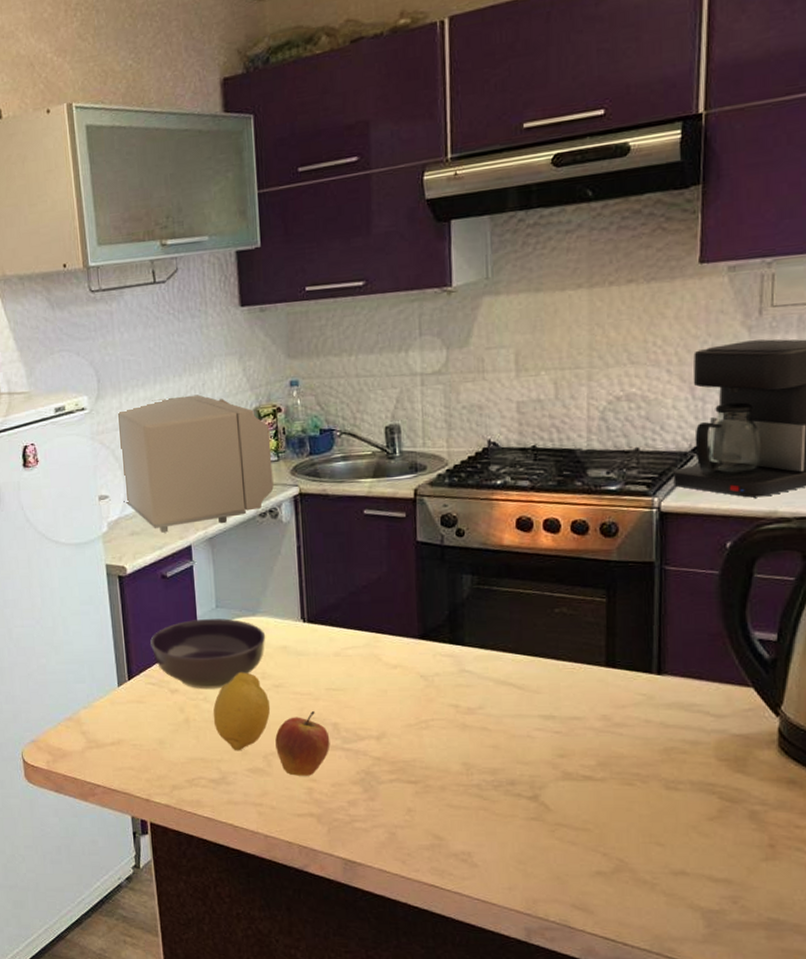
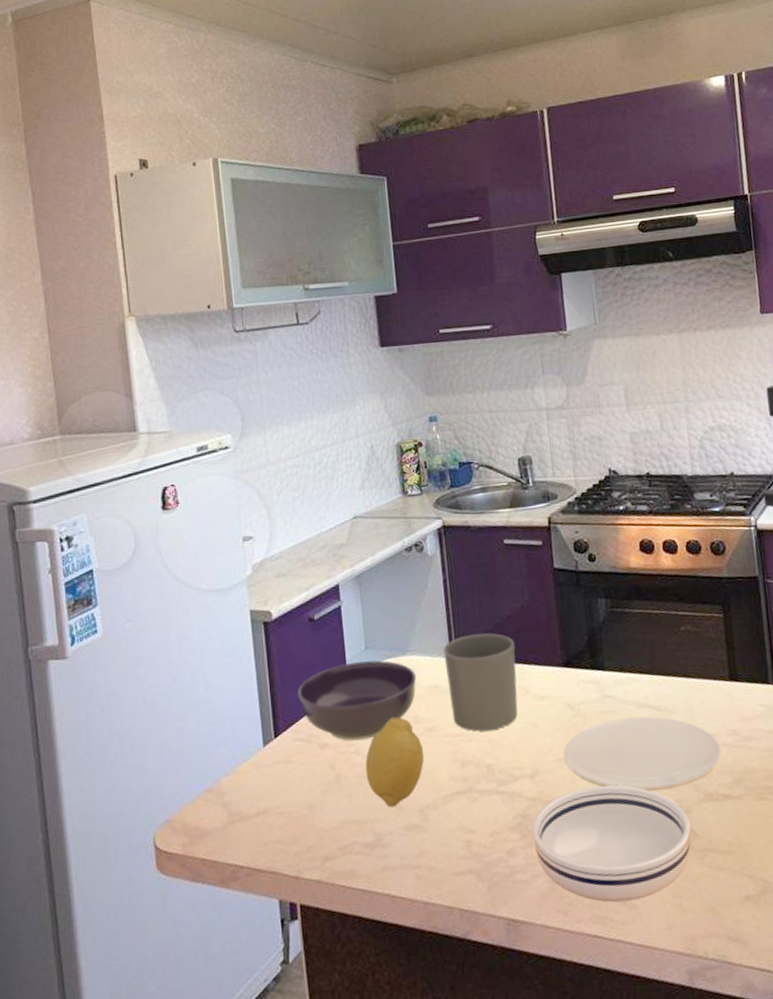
microwave: present [118,394,274,533] -> none [263,431,418,573]
fruit: present [275,711,330,776] -> none [430,754,486,829]
mug: none [294,600,369,692] -> present [443,633,518,731]
bowl: none [375,753,545,860] -> present [531,785,691,903]
plate: none [413,693,587,765] -> present [563,716,721,791]

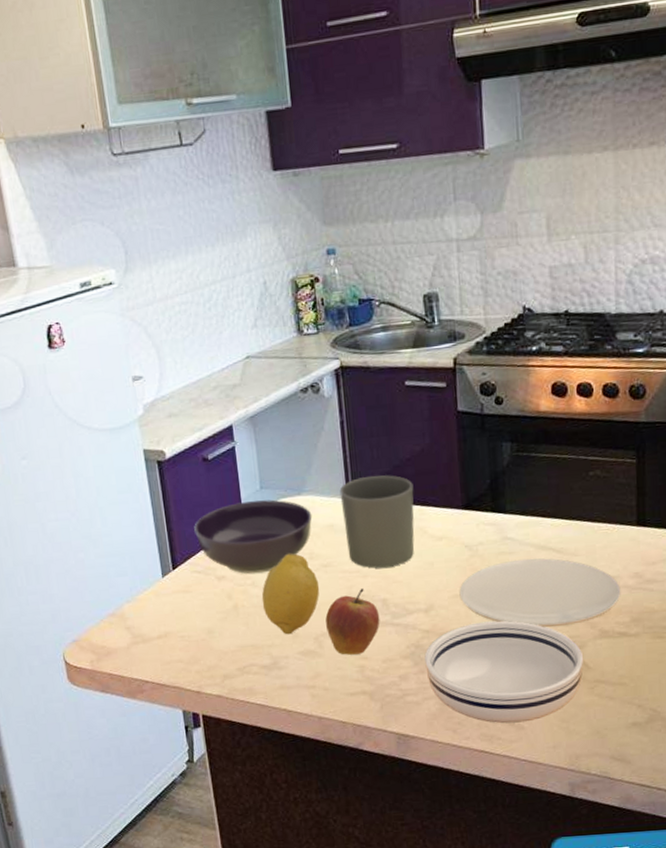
fruit: none [430,754,486,829] -> present [325,589,380,655]

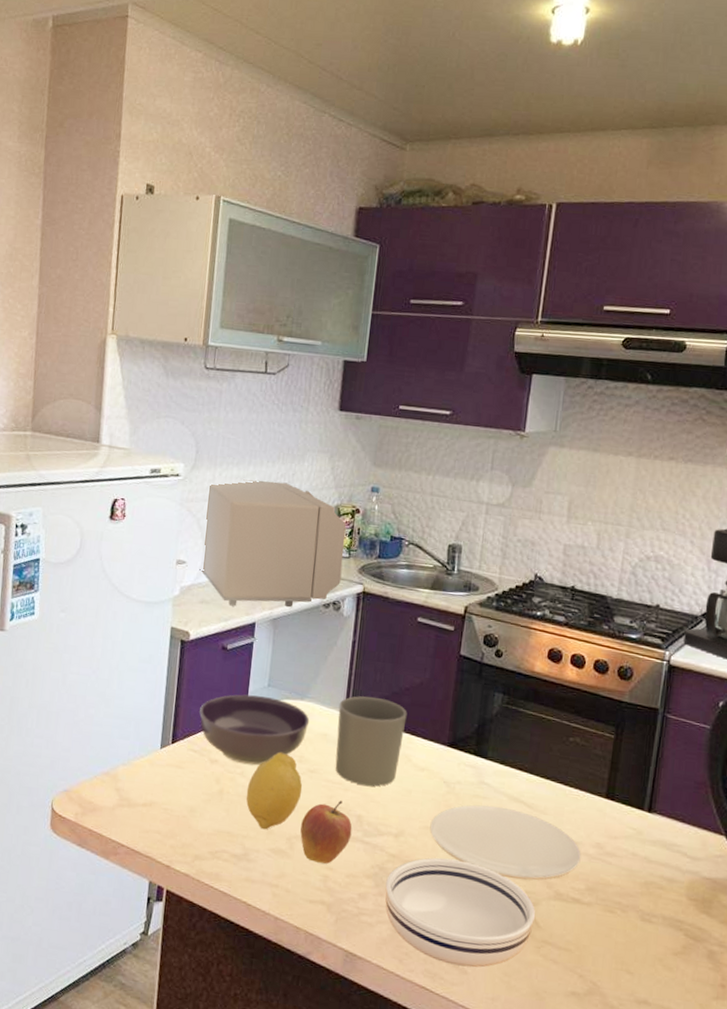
microwave: none [149,265,314,414] -> present [199,479,346,608]

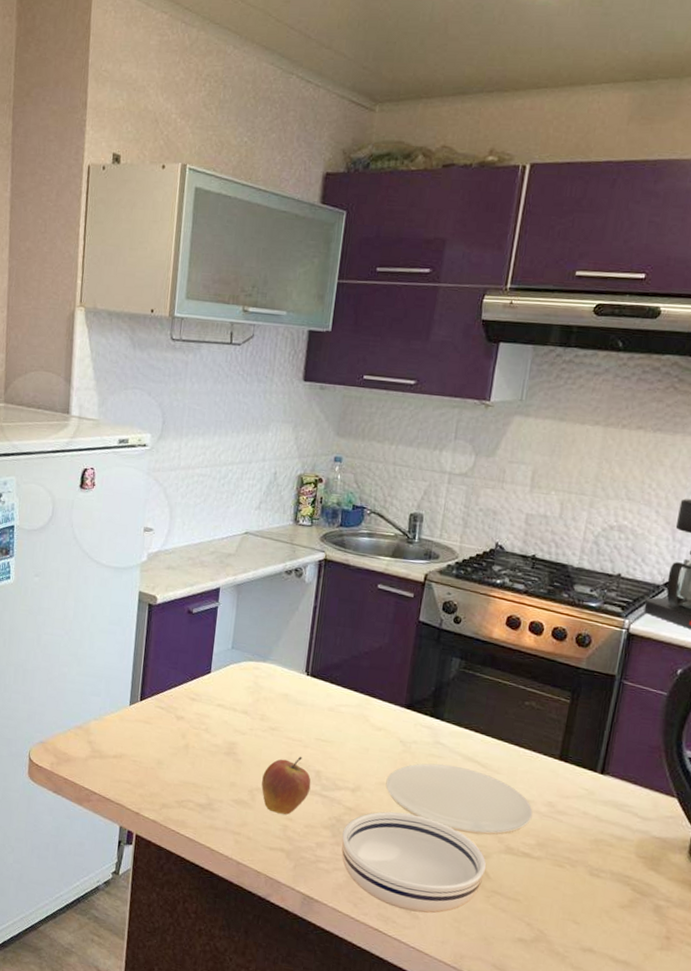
microwave: present [199,479,346,608] -> none [166,449,308,574]
bowl: present [199,694,310,765] -> none [166,656,272,722]
fruit: present [246,752,303,830] -> none [210,711,264,782]
mug: present [335,696,407,786] -> none [295,659,366,744]

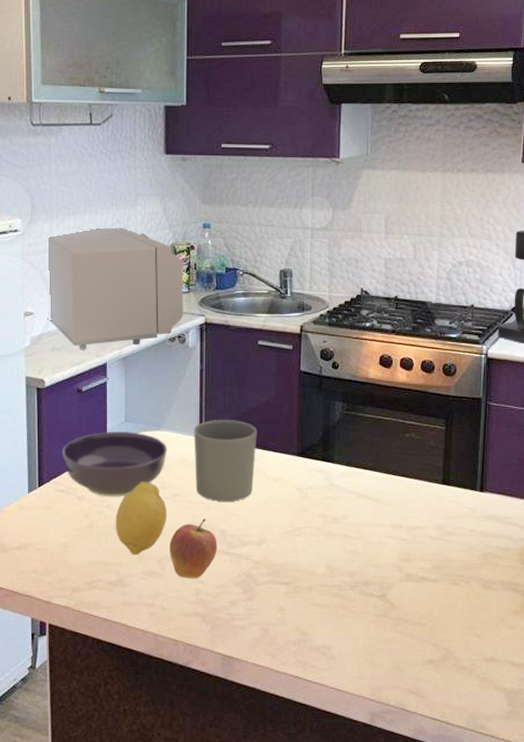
microwave: none [166,449,308,574] -> present [47,227,183,350]
bowl: none [166,656,272,722] -> present [62,432,168,497]
fruit: none [210,711,264,782] -> present [115,482,167,555]
mug: none [295,659,366,744] -> present [193,419,257,501]
bowl: present [341,811,487,913] -> none [253,558,391,653]
plate: present [385,763,533,835] -> none [288,504,425,568]

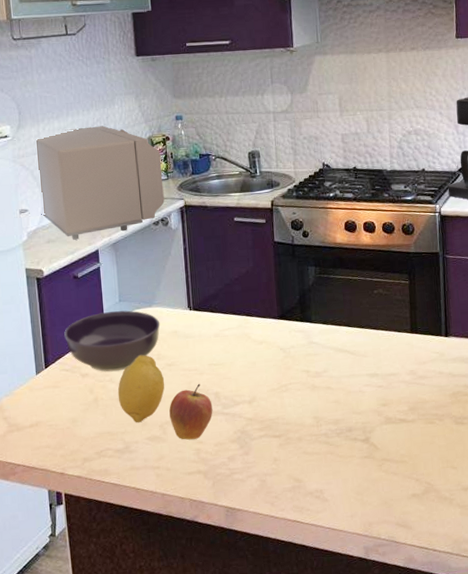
mug: present [193,419,257,501] -> none [182,291,241,367]

